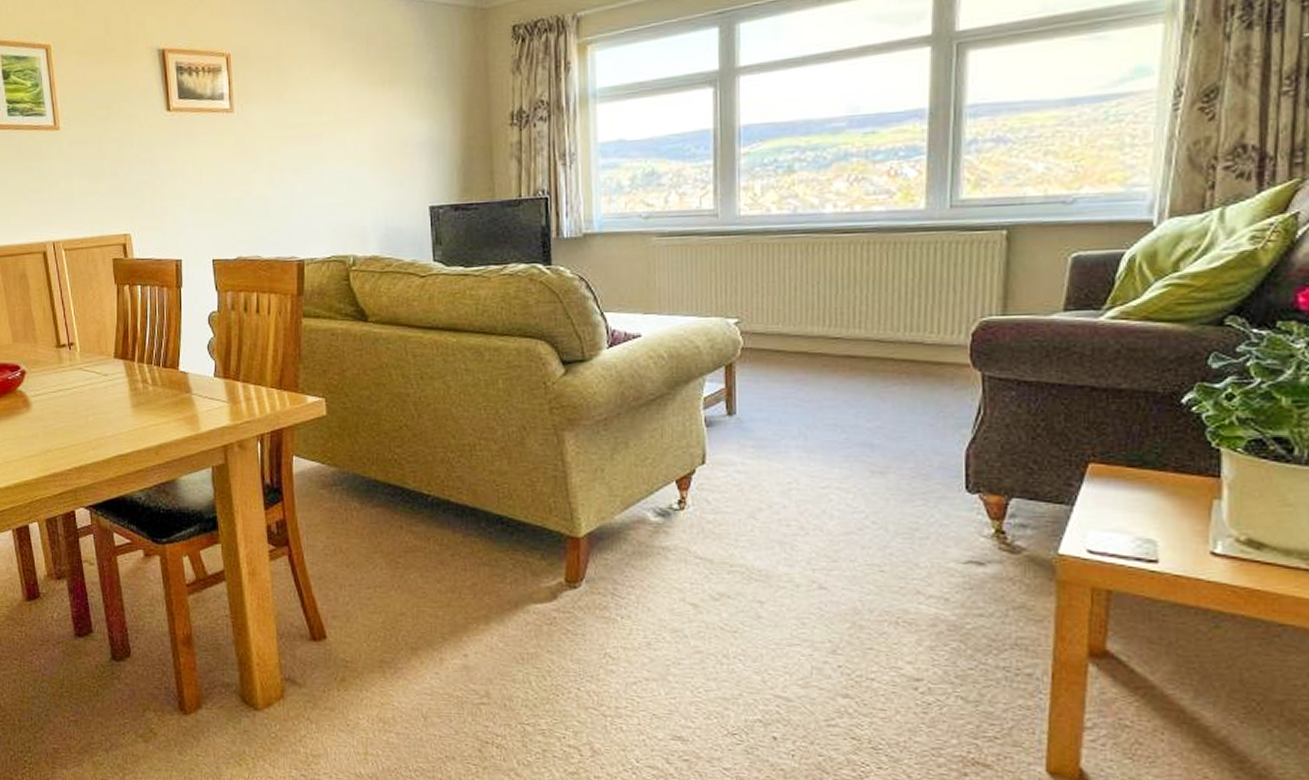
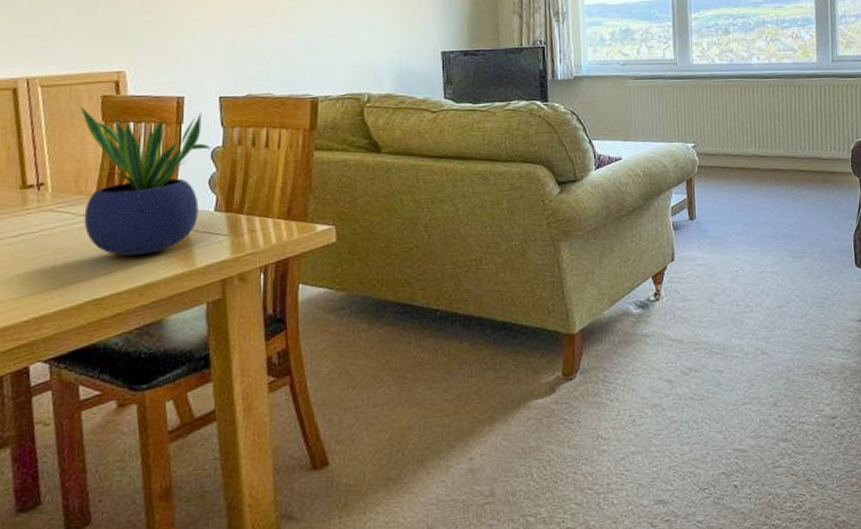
potted plant: none [96,269,208,416] -> present [80,106,211,256]

